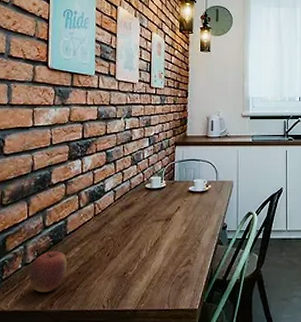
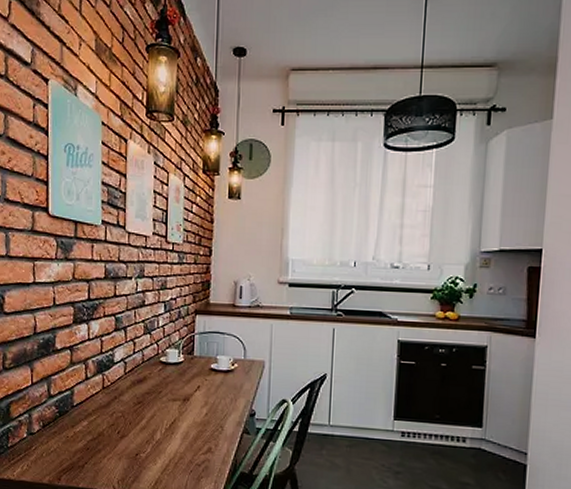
apple: present [30,251,68,293] -> none [36,422,75,466]

